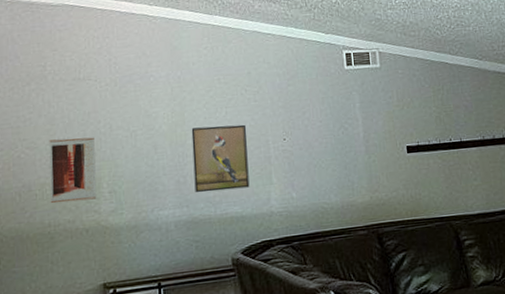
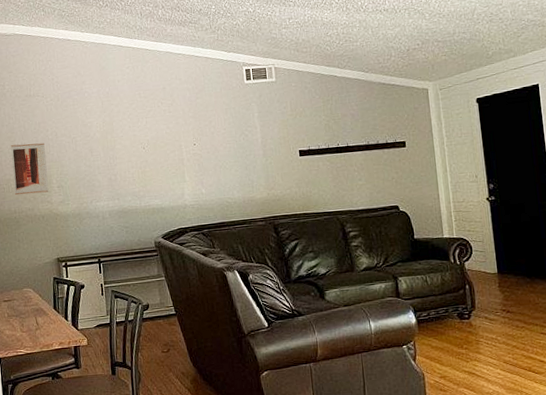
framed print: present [191,124,250,193] -> none [119,132,167,189]

